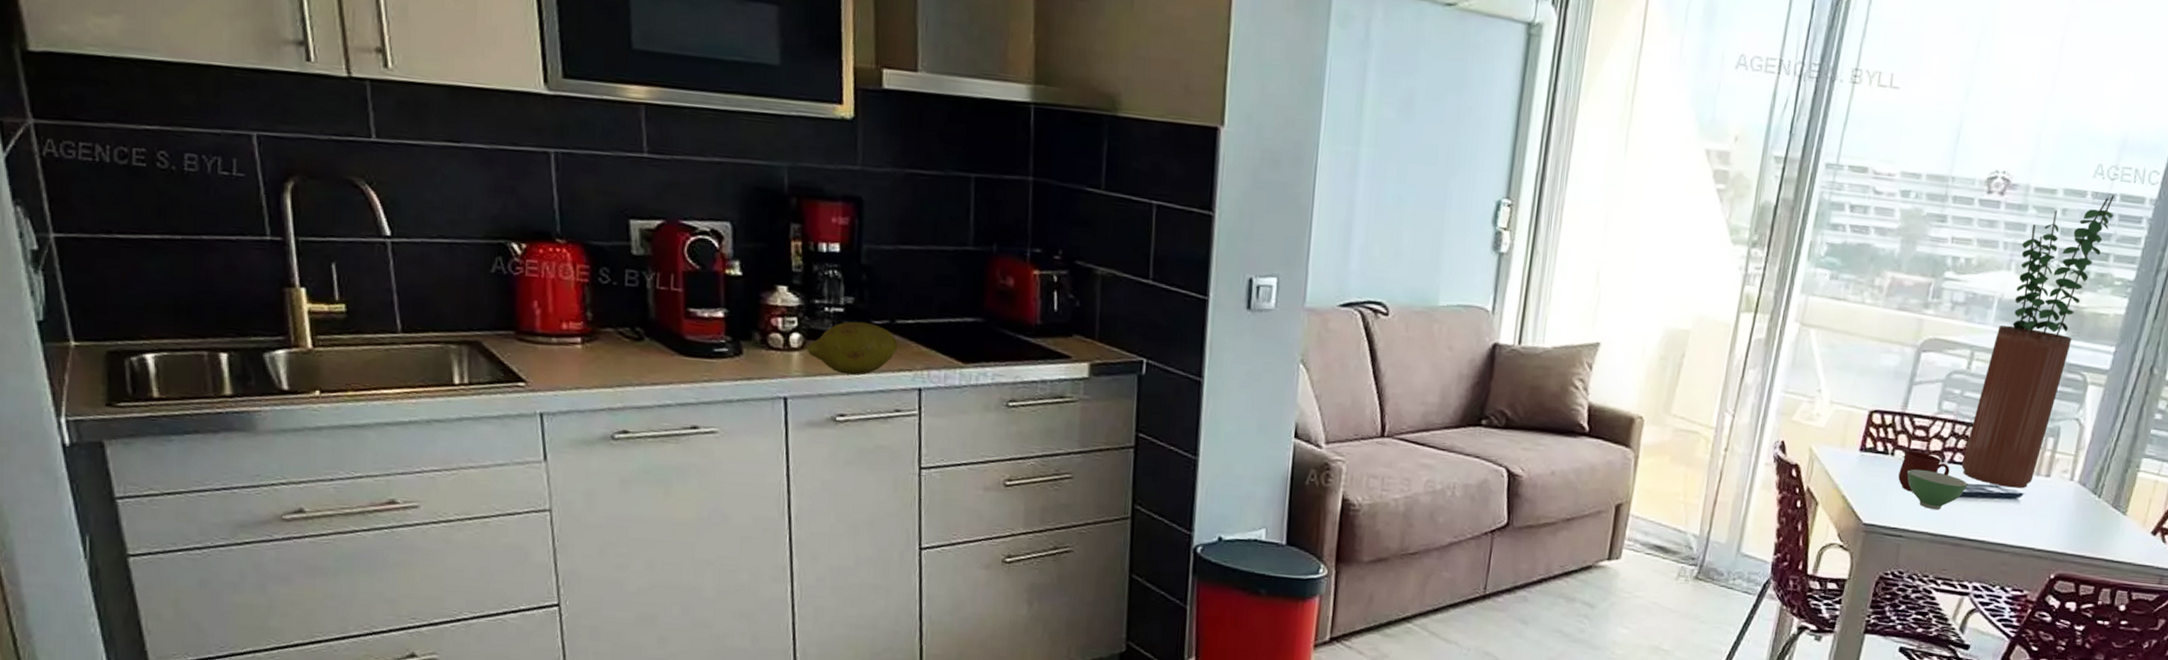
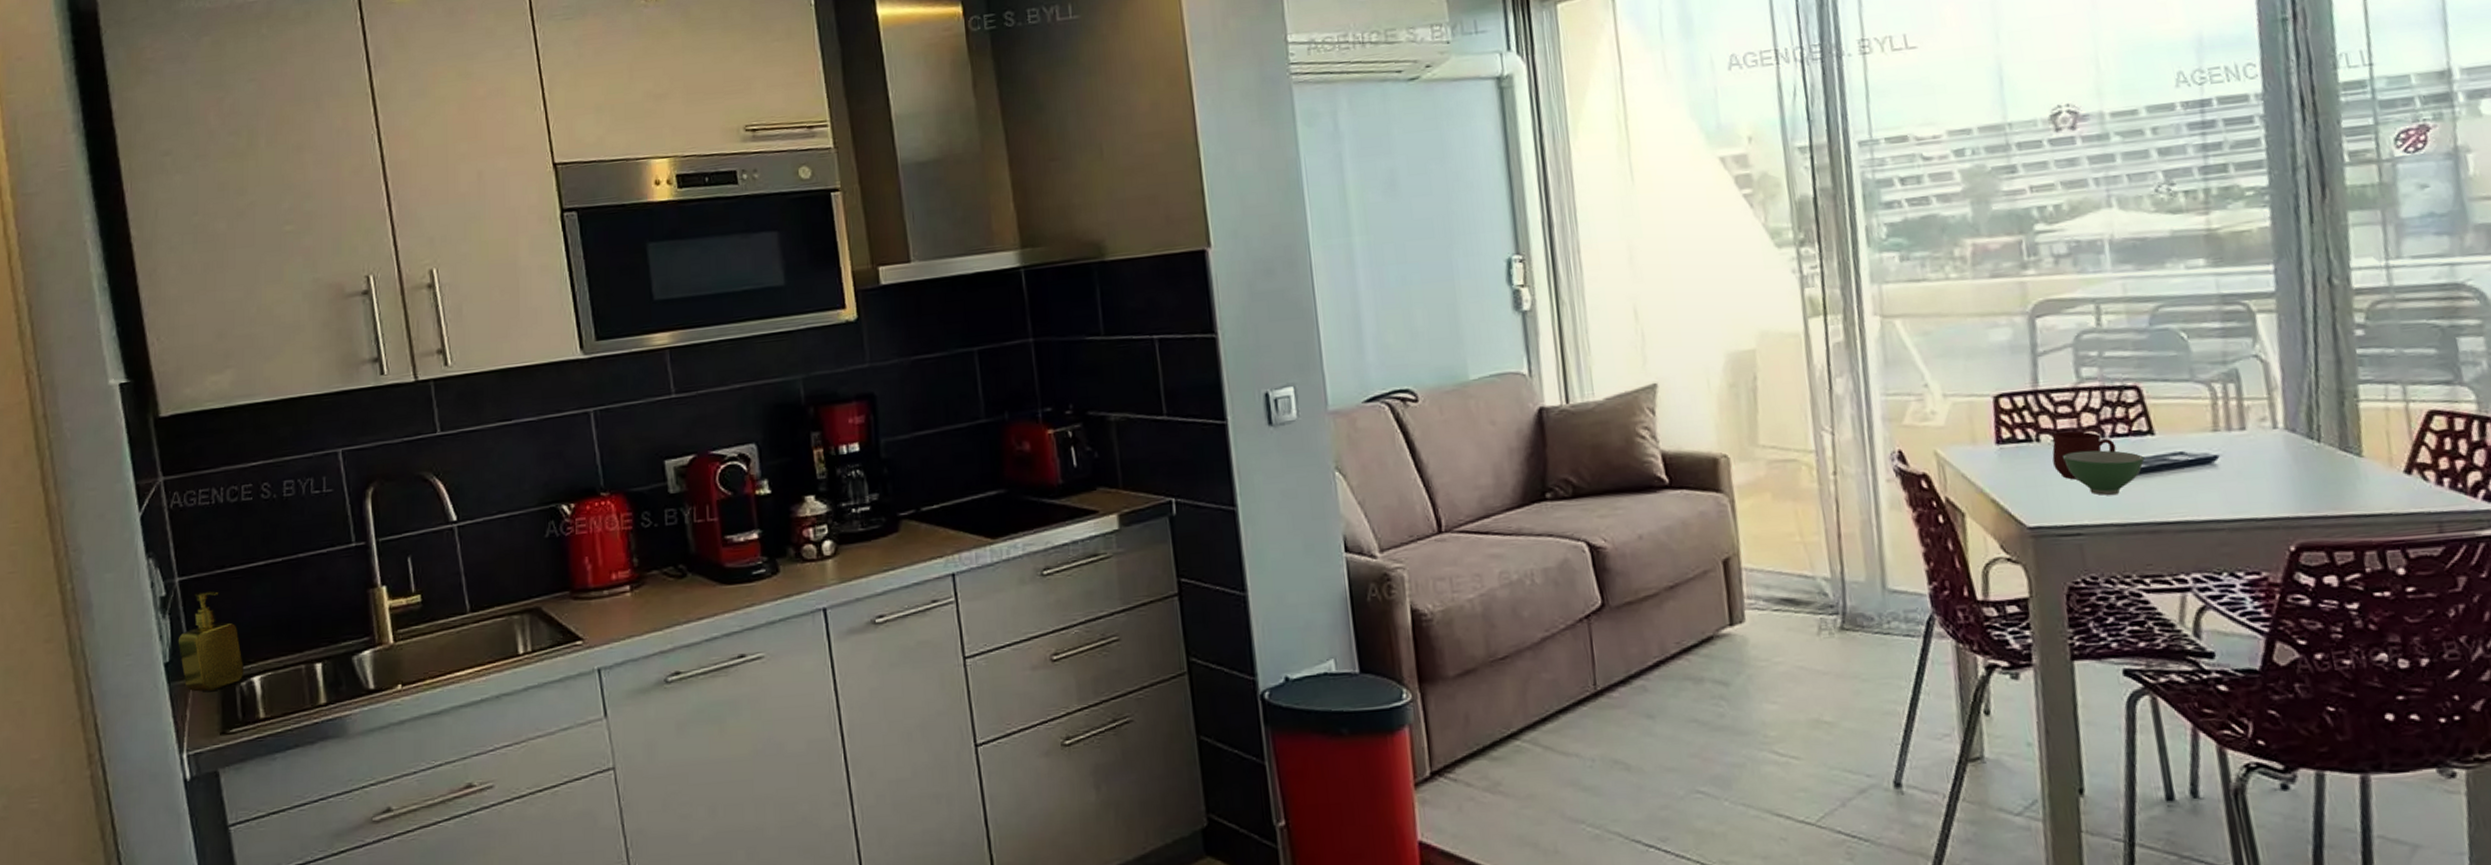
soap dispenser: none [55,253,135,361] -> present [179,590,244,692]
fruit: present [807,321,898,375] -> none [839,516,926,574]
vase: present [1961,195,2115,488] -> none [2116,100,2225,452]

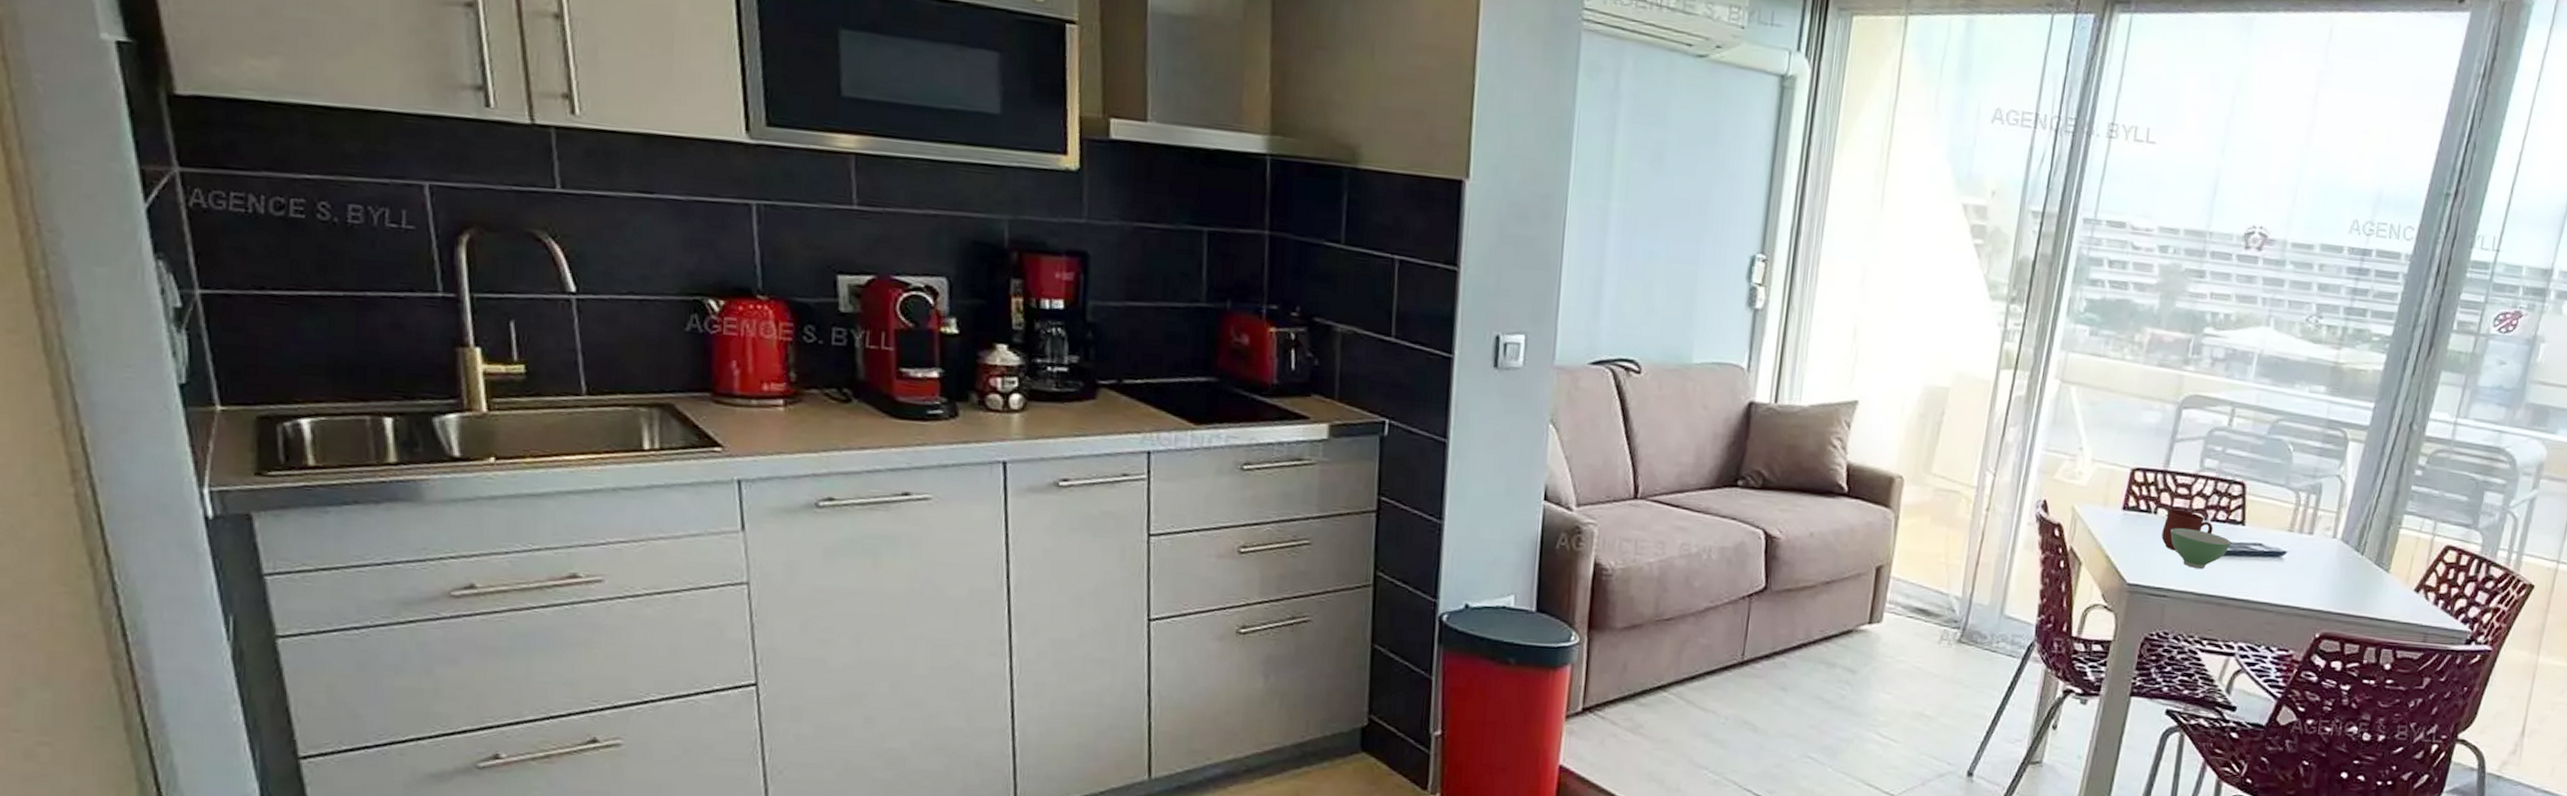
soap dispenser: present [179,590,244,692] -> none [199,310,289,427]

